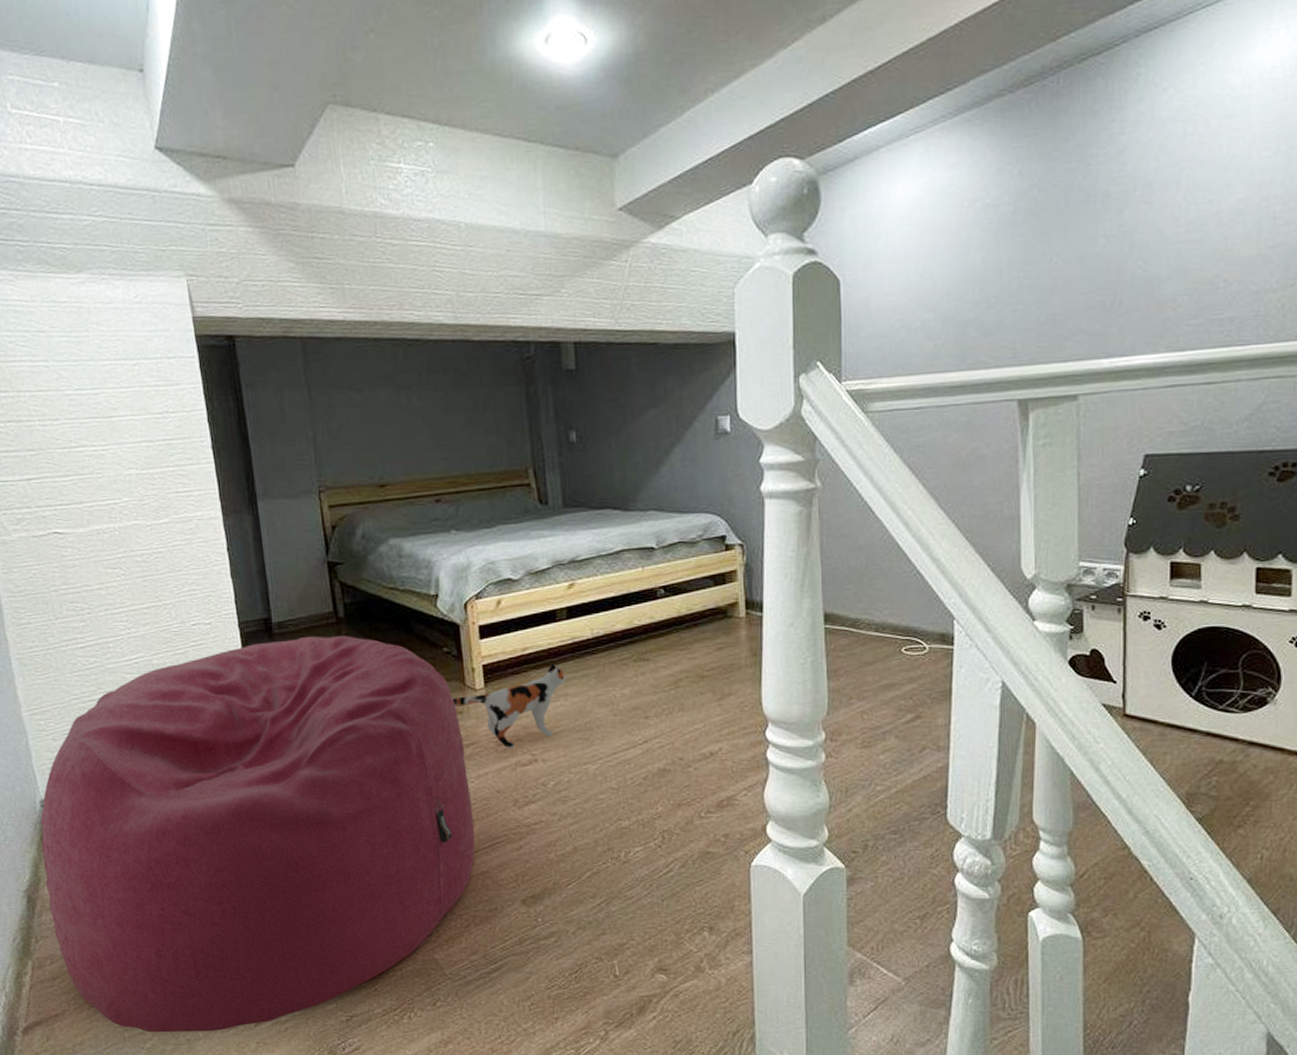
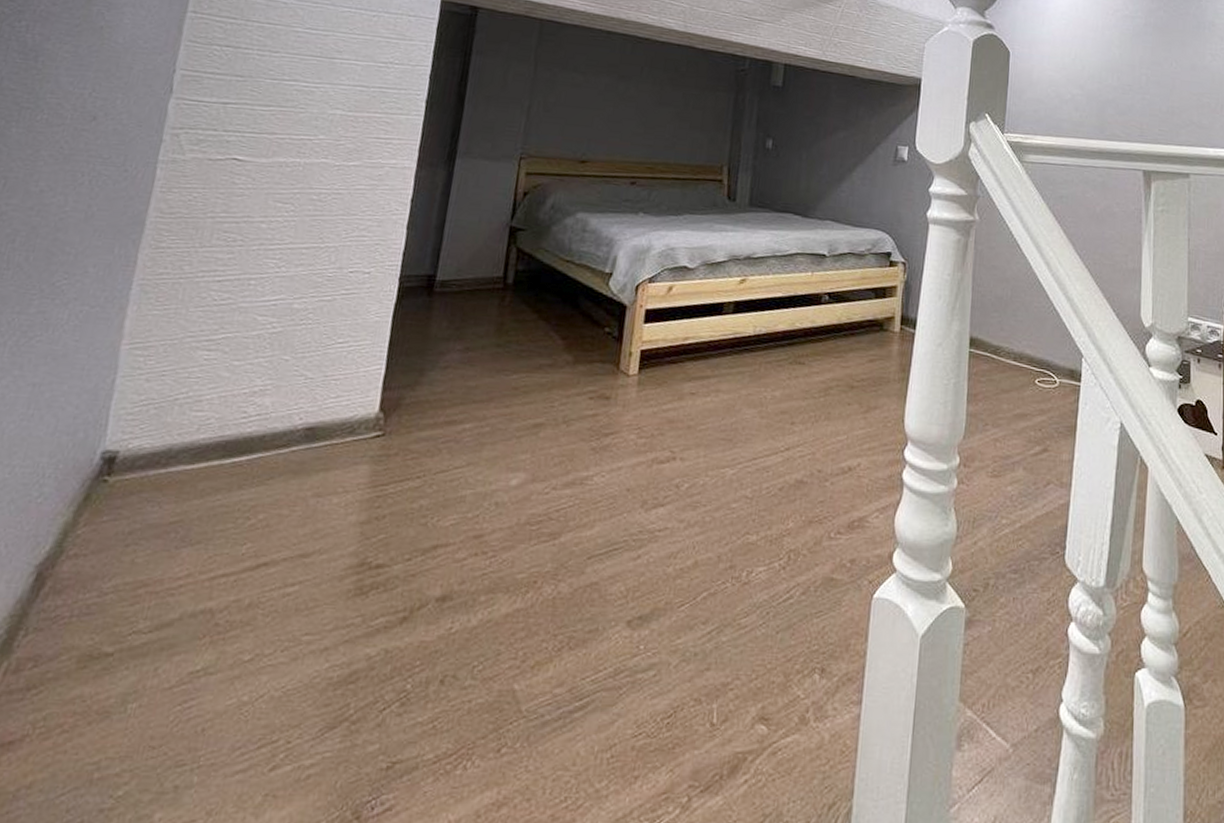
bean bag chair: present [40,636,475,1033] -> none [50,298,605,777]
cat: present [452,663,566,749] -> none [602,356,722,443]

